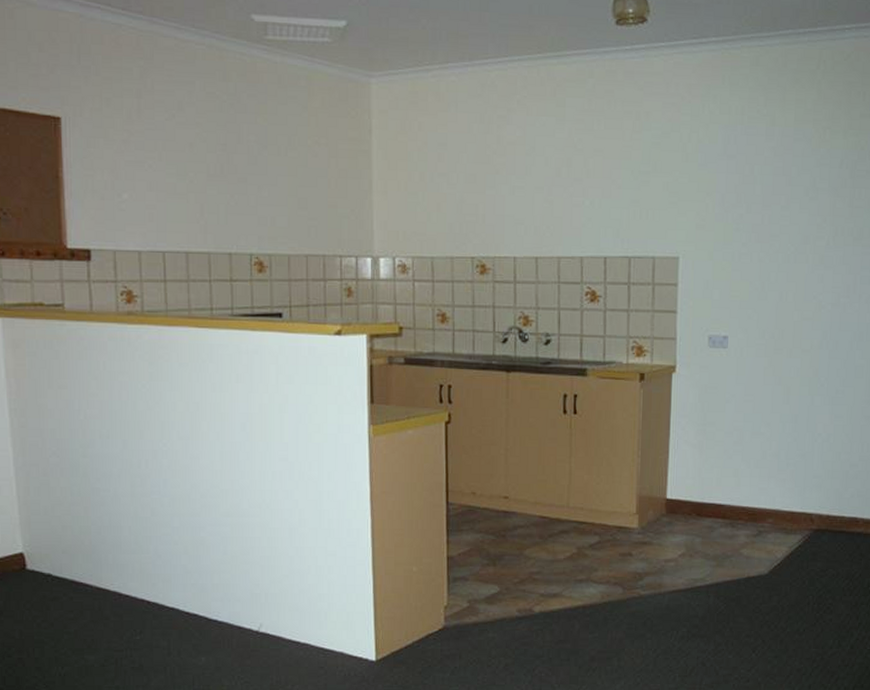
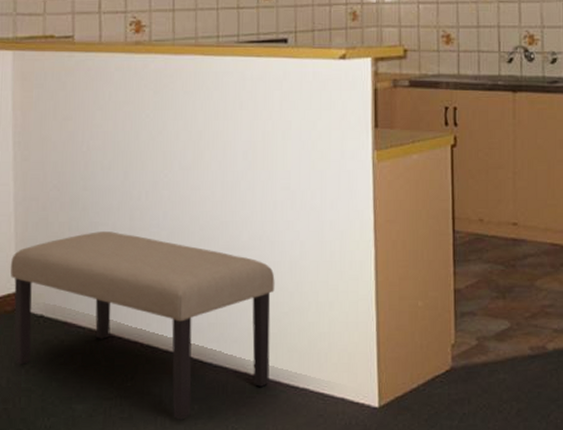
bench: none [15,497,275,670] -> present [10,231,275,420]

